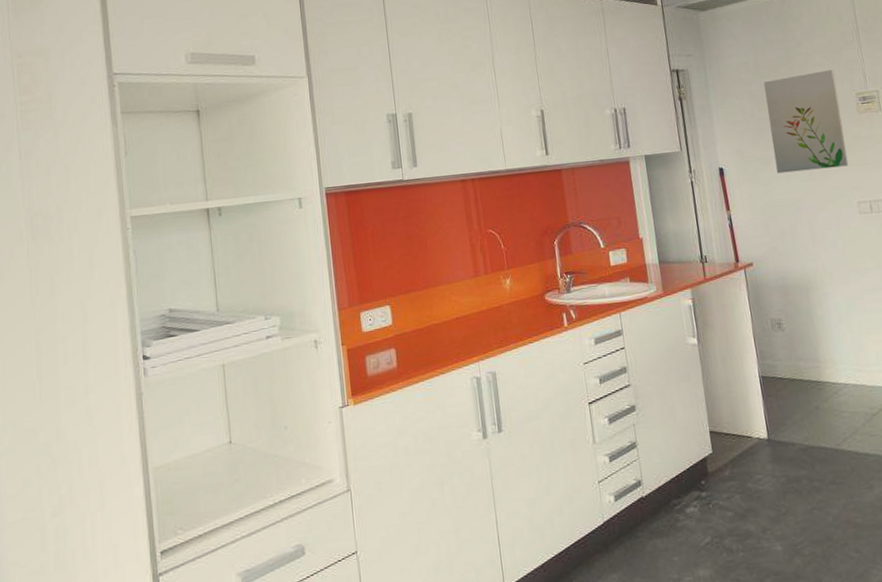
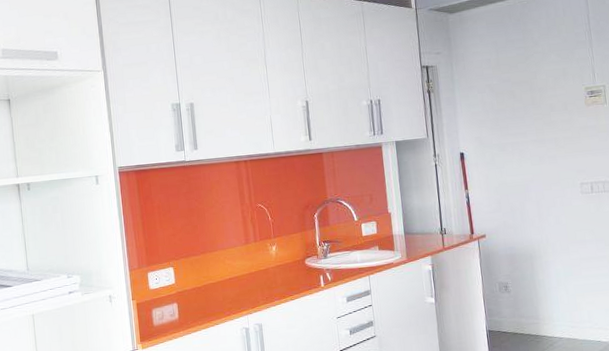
wall art: present [763,70,849,174] -> none [503,67,575,158]

